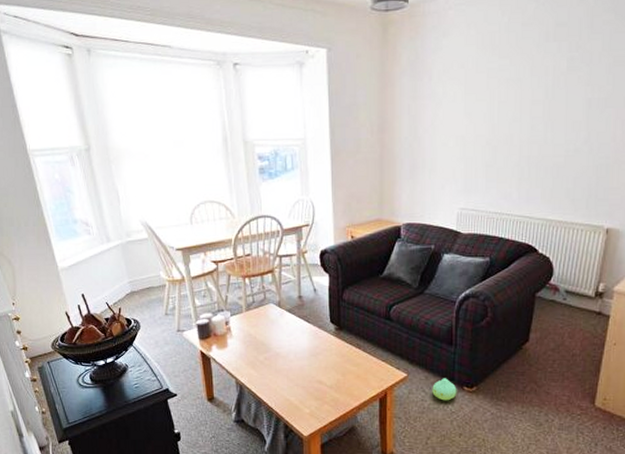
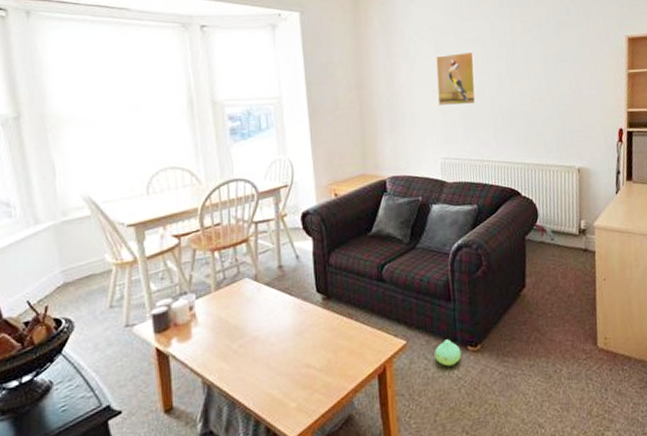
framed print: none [461,94,508,154] -> present [436,51,477,105]

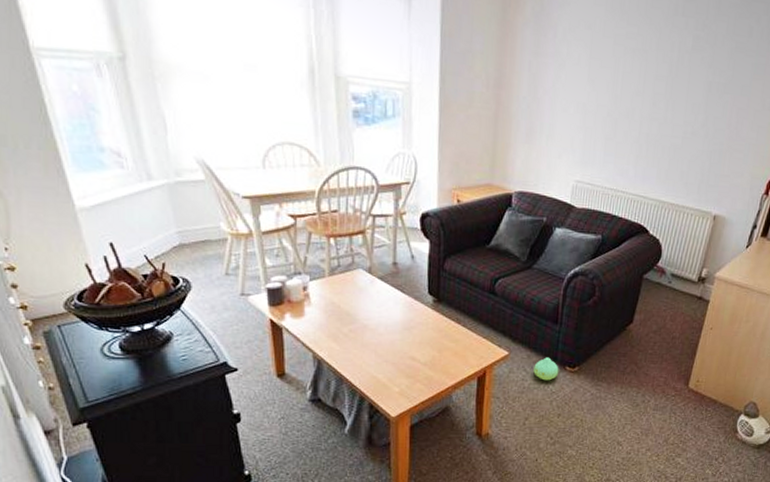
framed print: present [436,51,477,105] -> none [581,63,633,127]

